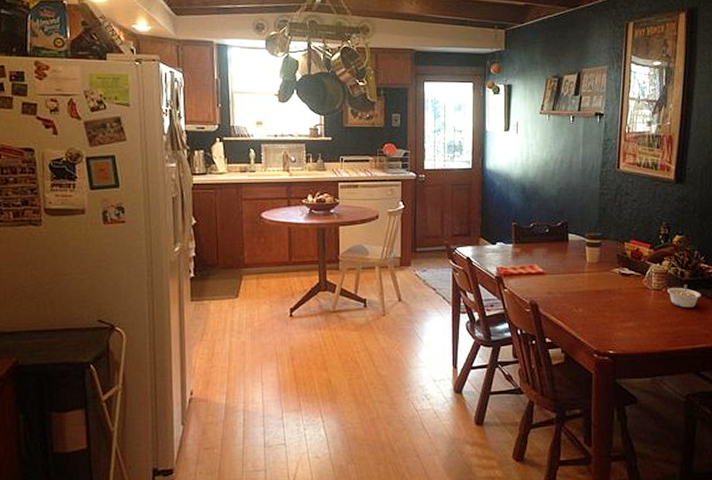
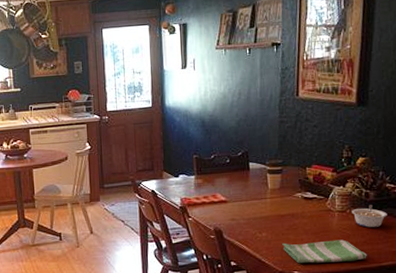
dish towel: none [598,319,681,343] -> present [282,239,367,264]

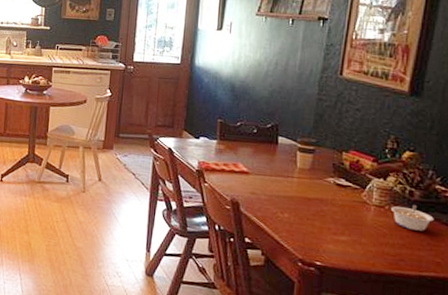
dish towel: present [282,239,367,264] -> none [306,228,405,264]

